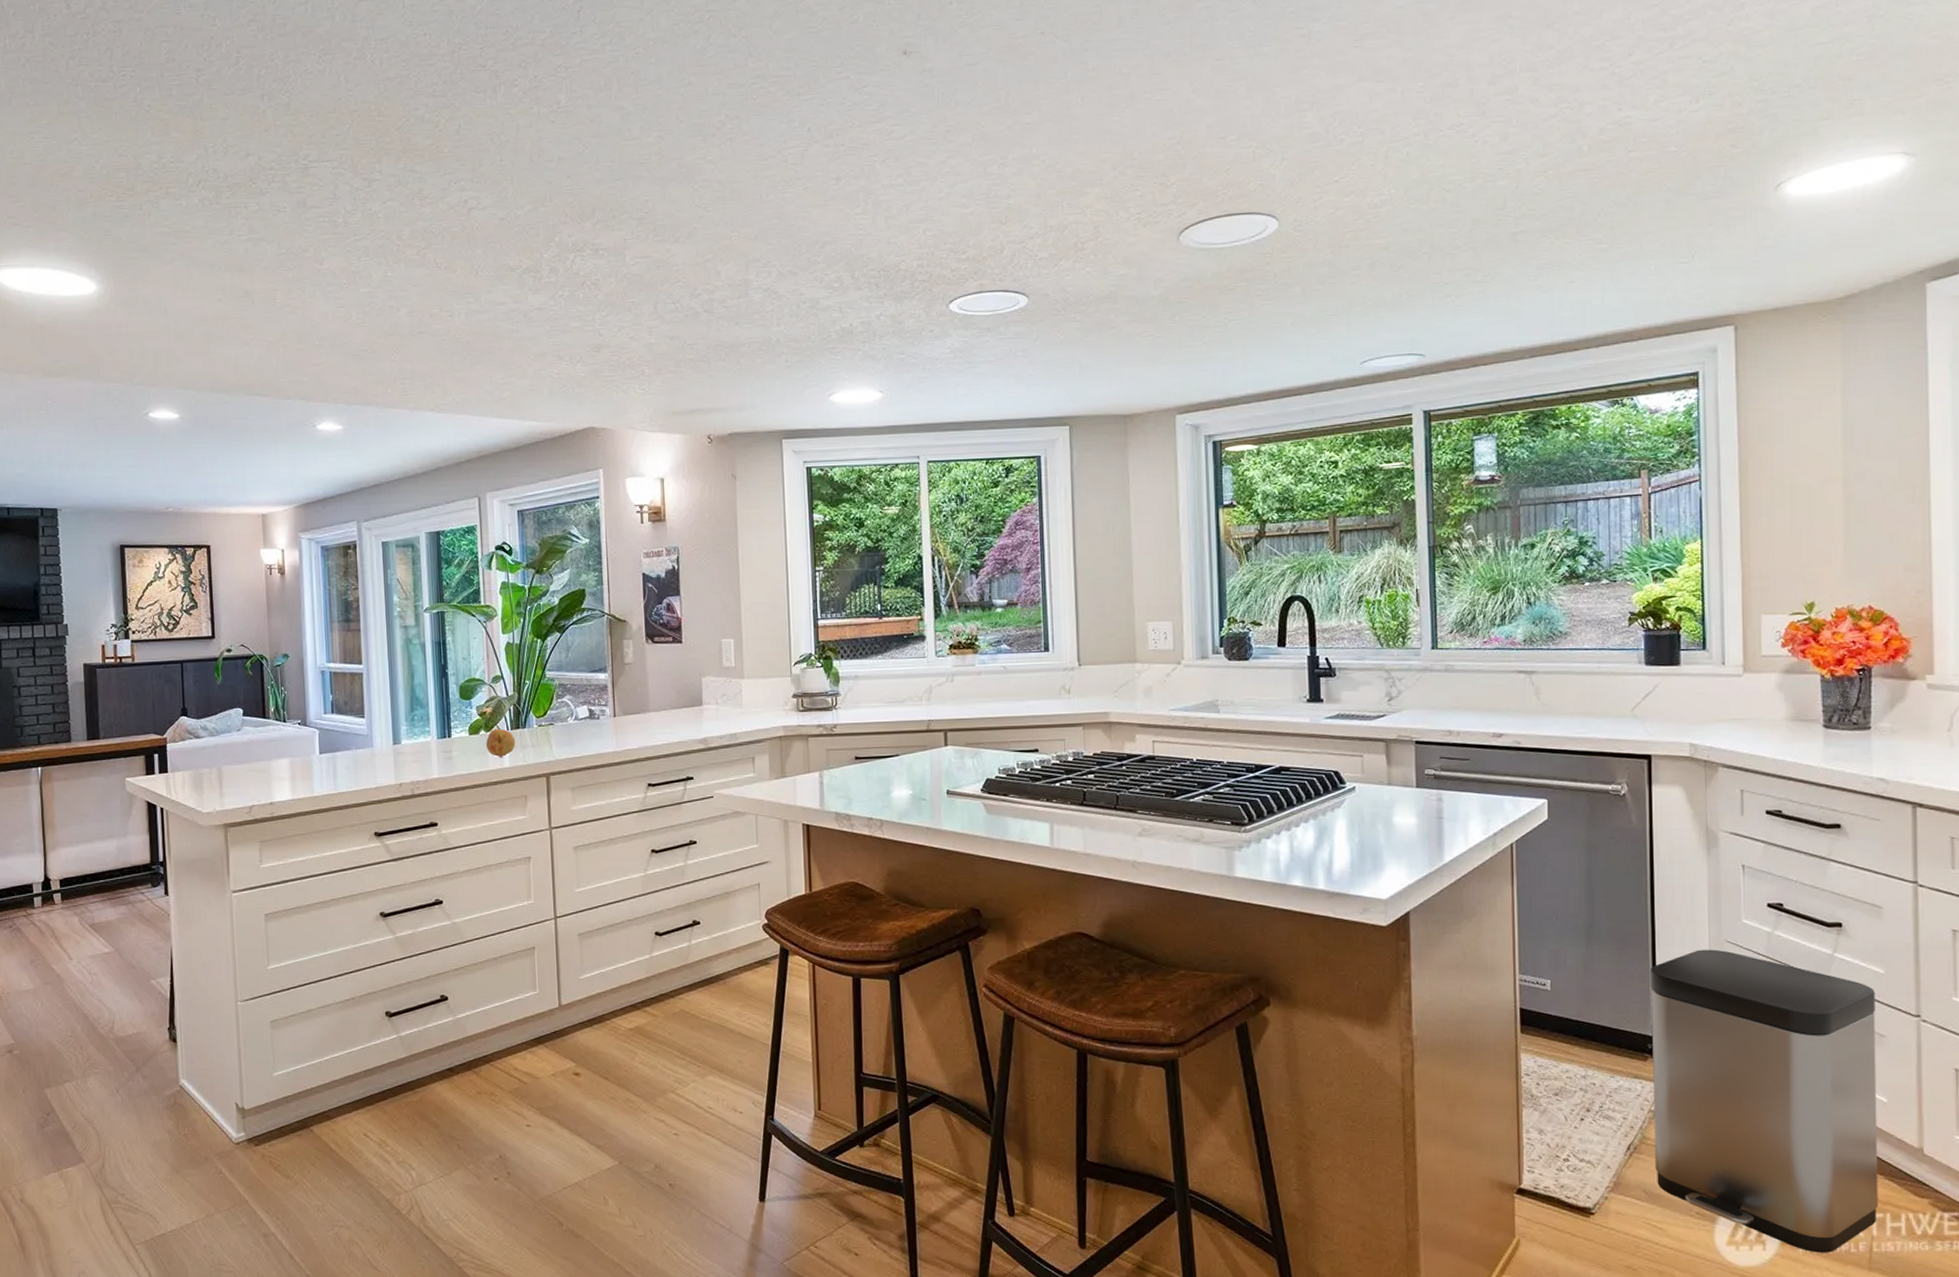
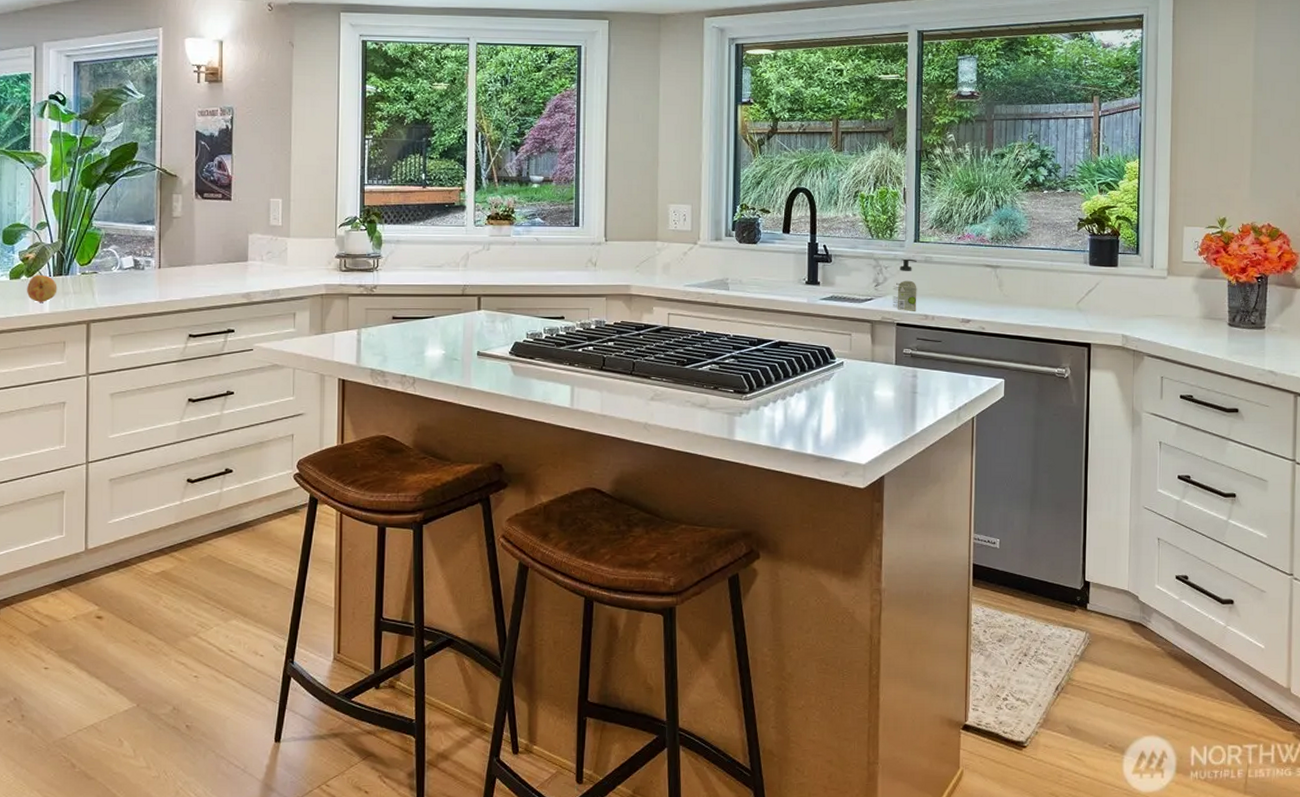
soap dispenser: none [1409,668,1438,728] -> present [892,258,918,312]
pedal bin: present [1649,949,1879,1253] -> none [1078,514,1259,779]

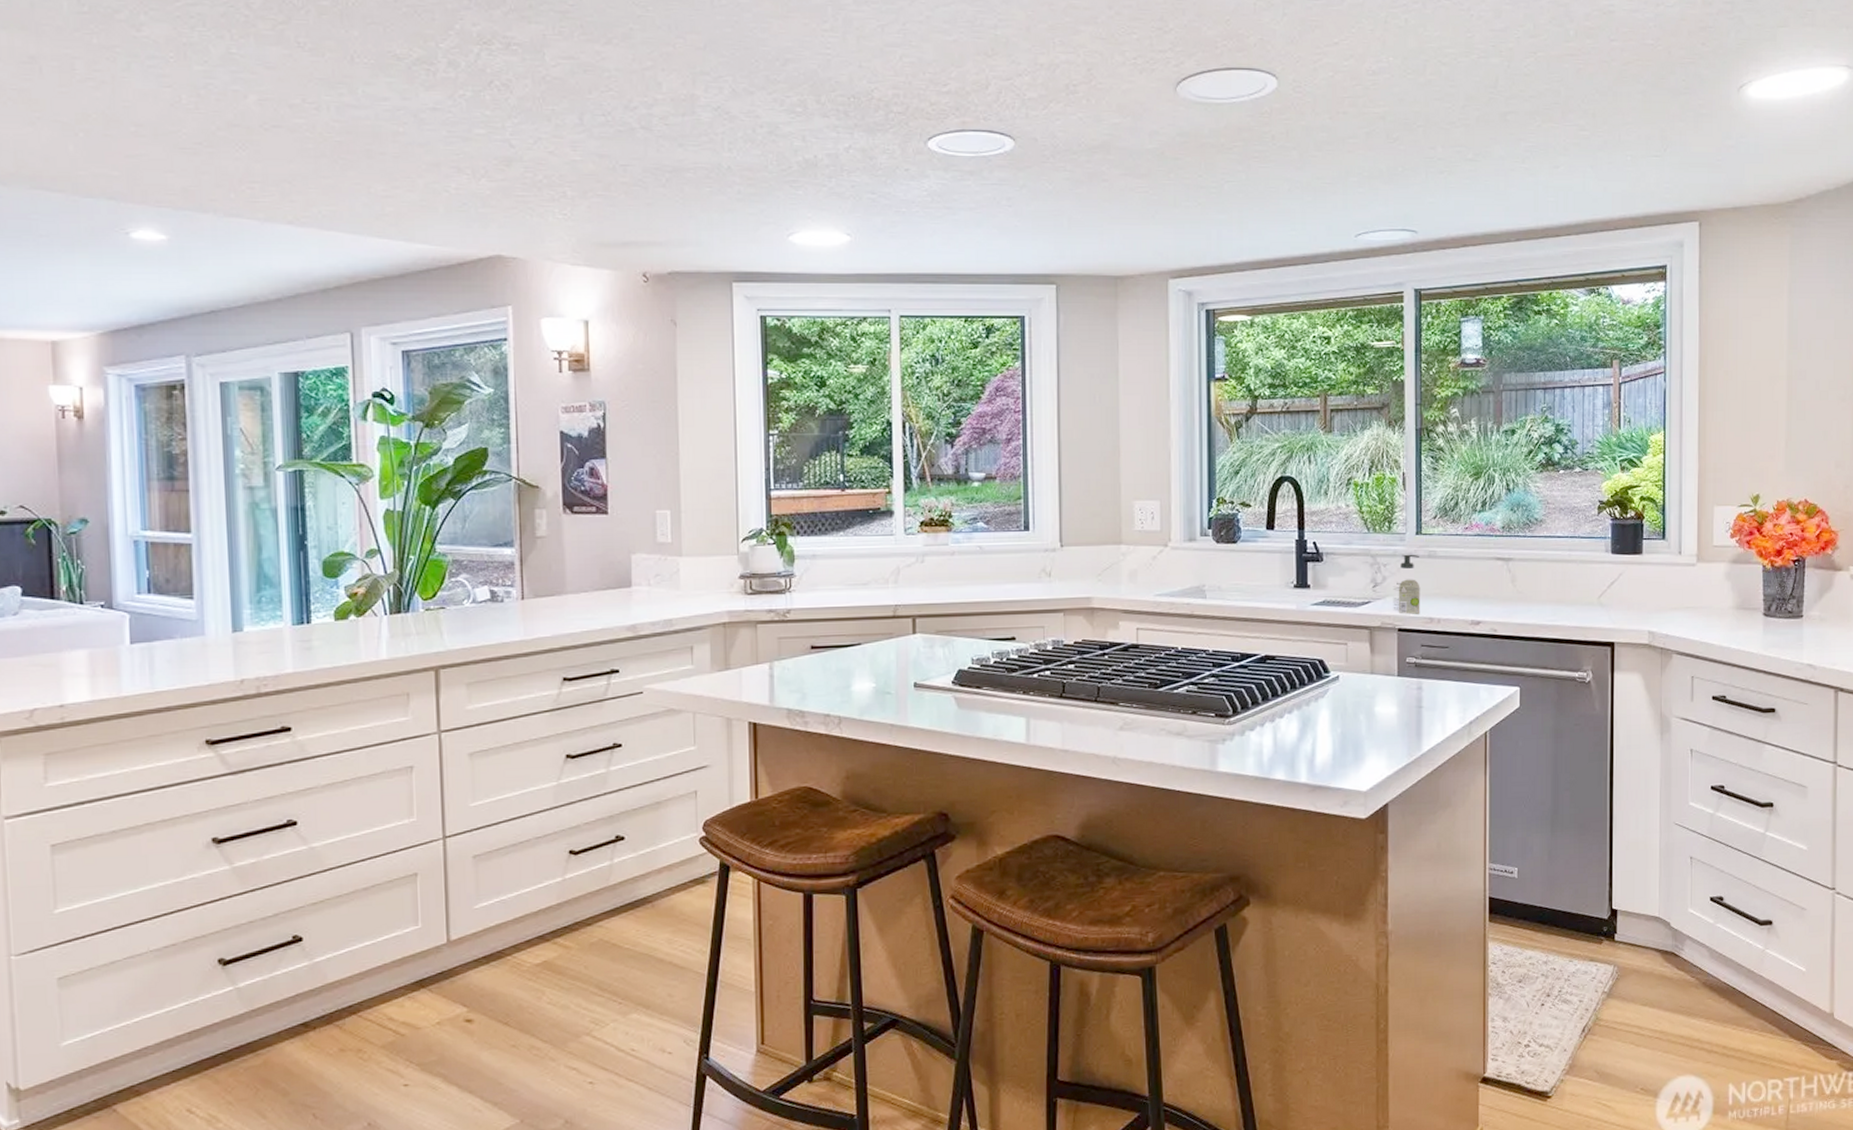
fruit: present [26,274,57,302] -> none [356,612,396,647]

